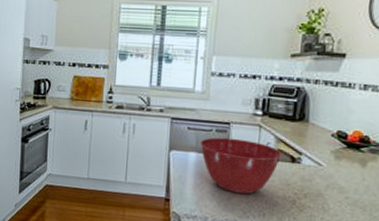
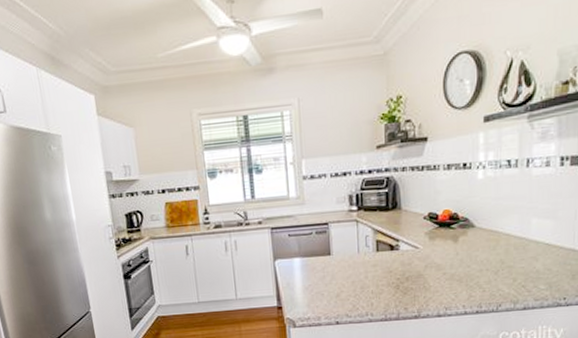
mixing bowl: present [200,137,282,195] -> none [303,236,381,290]

